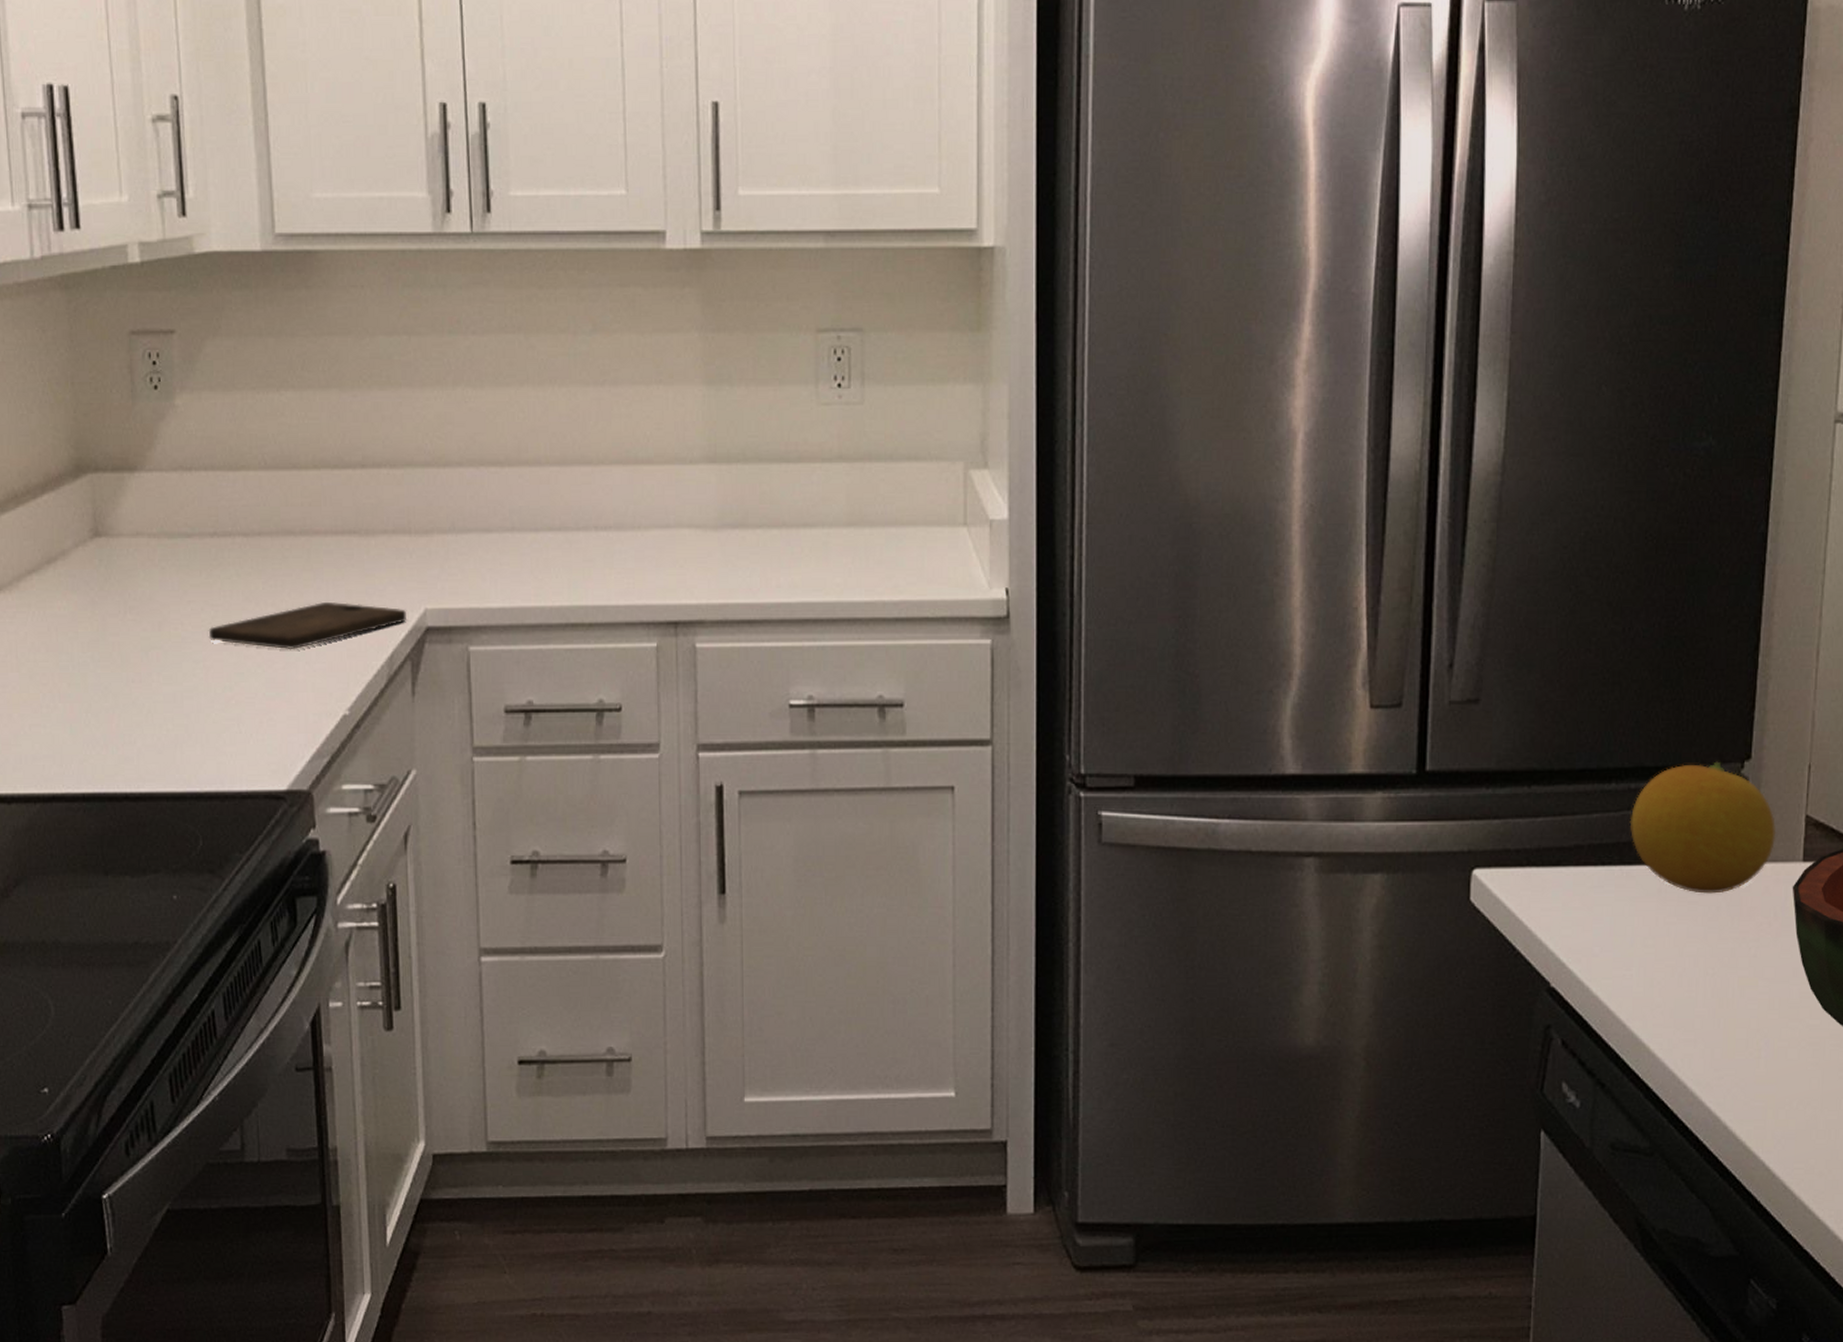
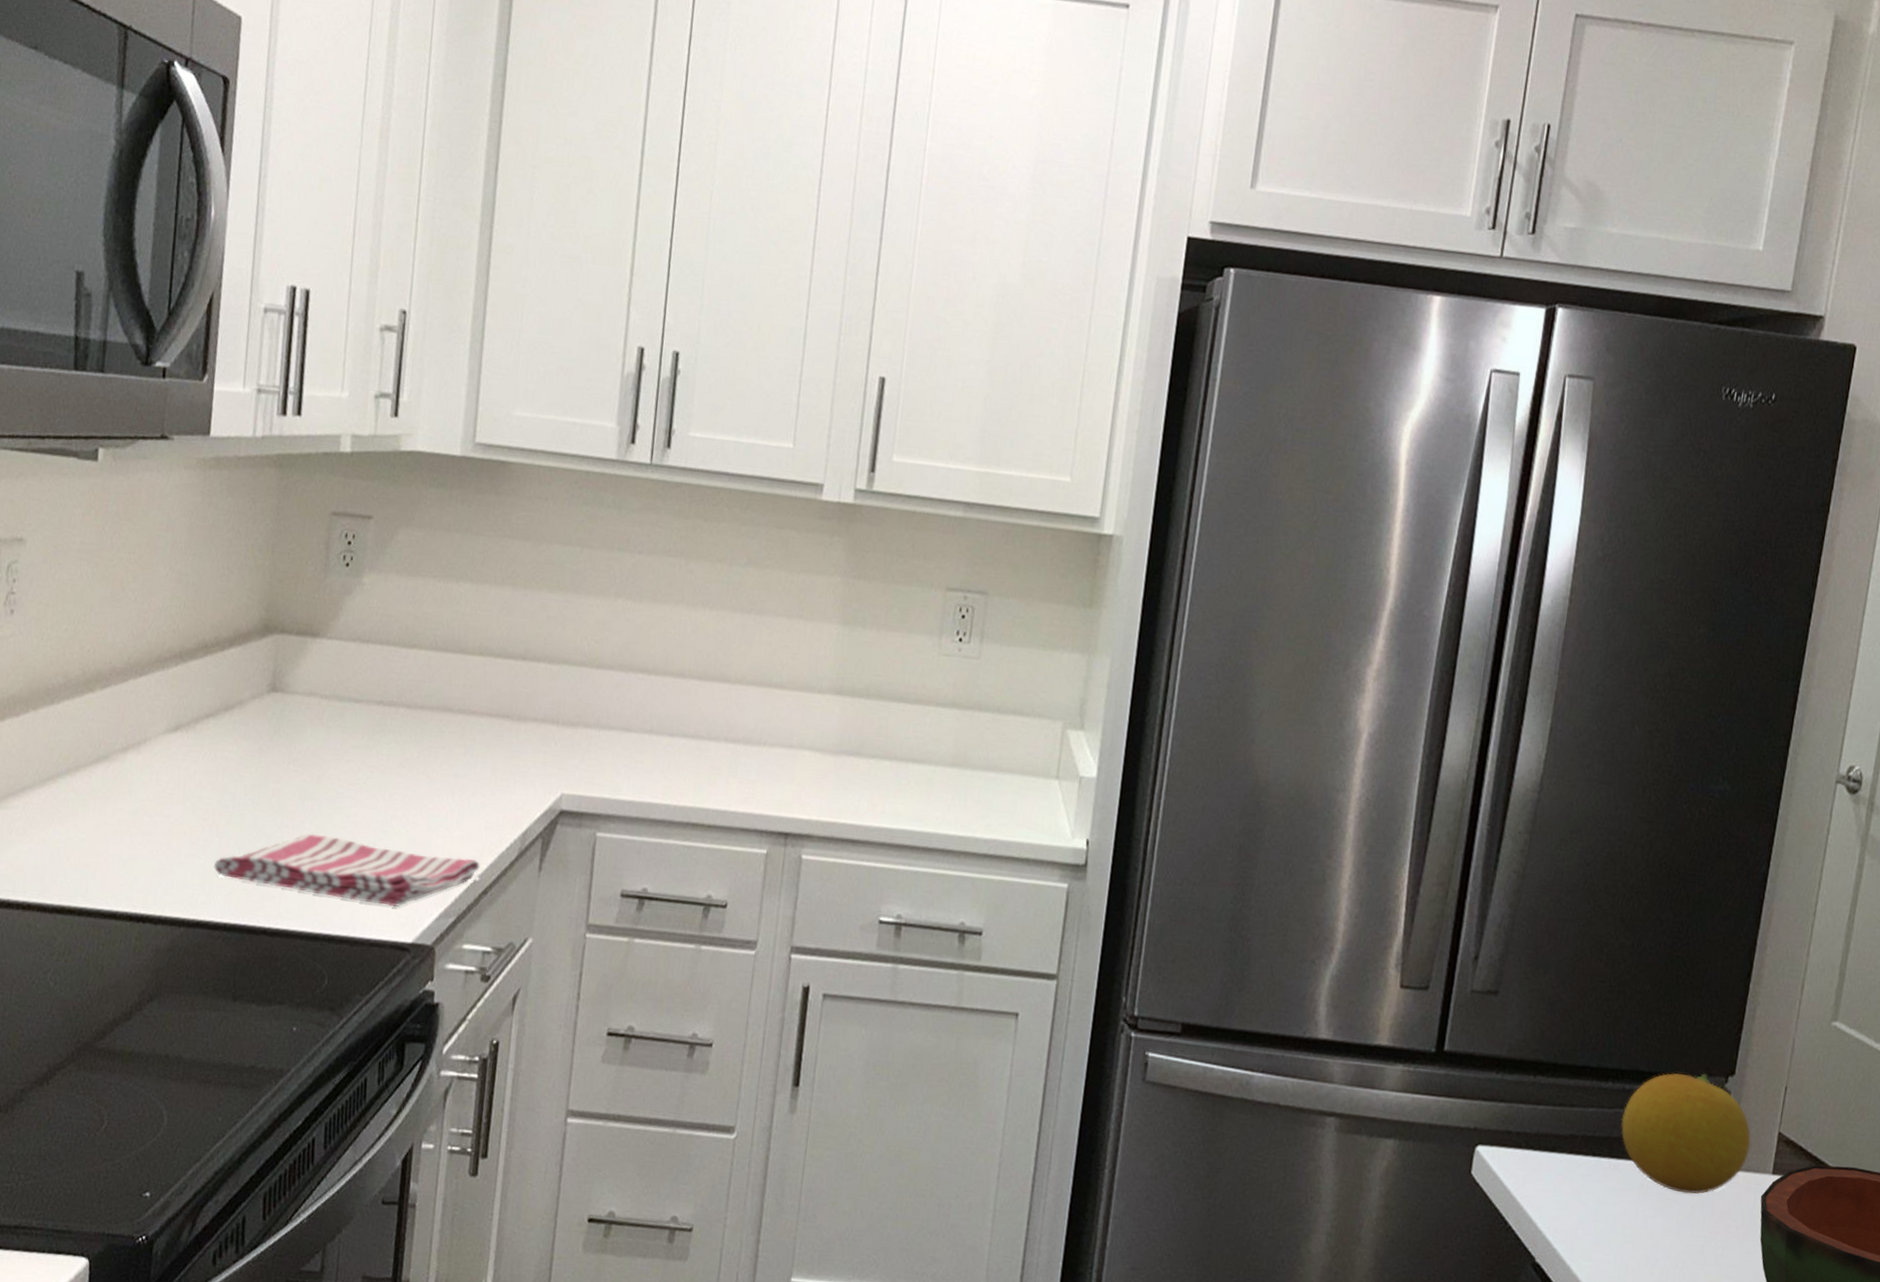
dish towel: none [61,685,348,754] -> present [213,833,480,907]
cutting board: present [208,602,408,650] -> none [361,776,544,816]

